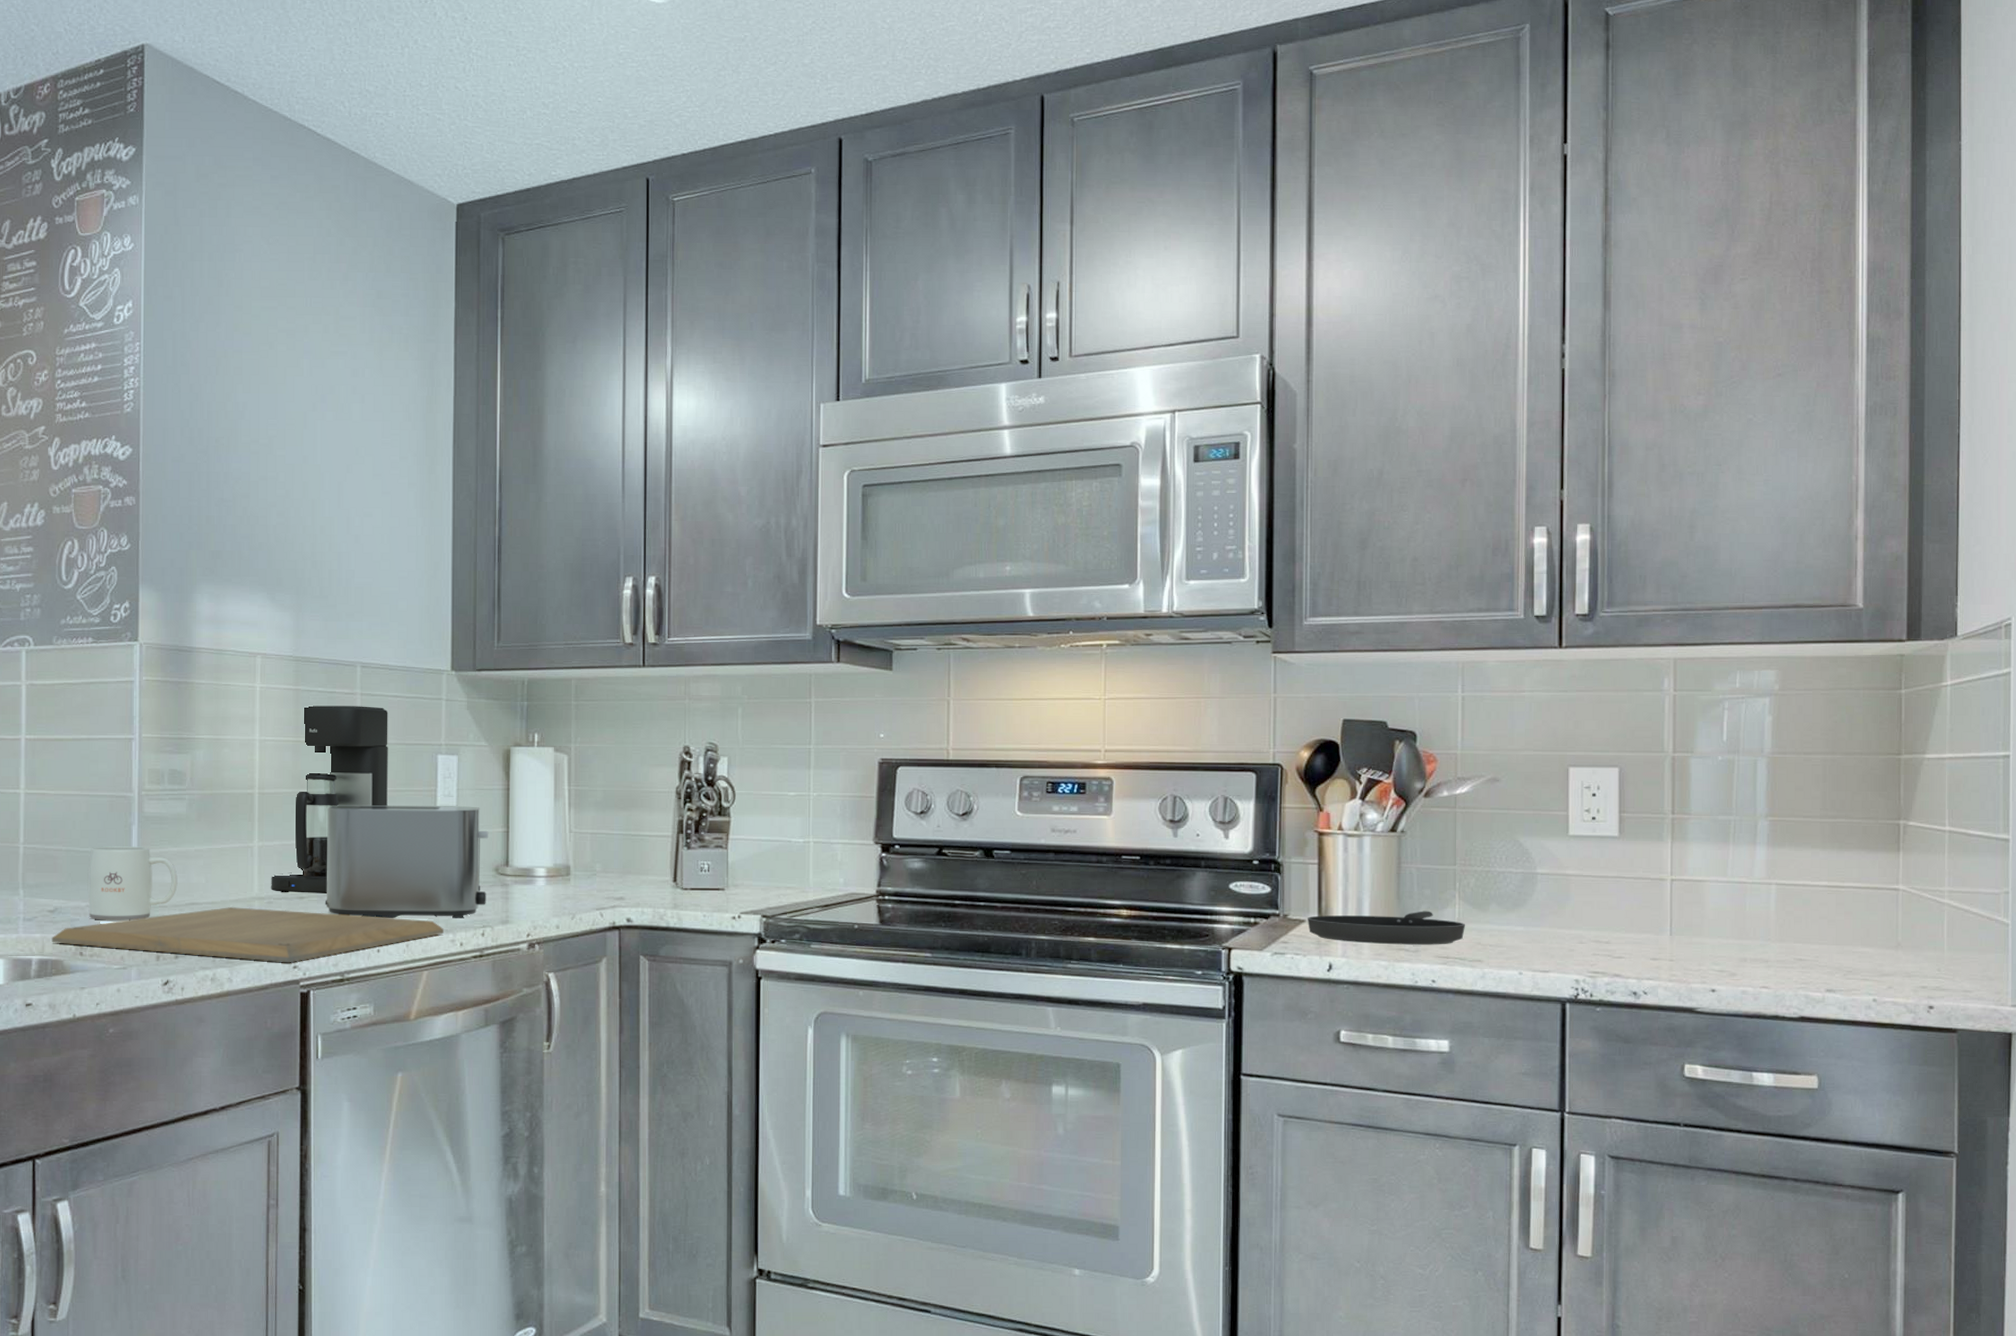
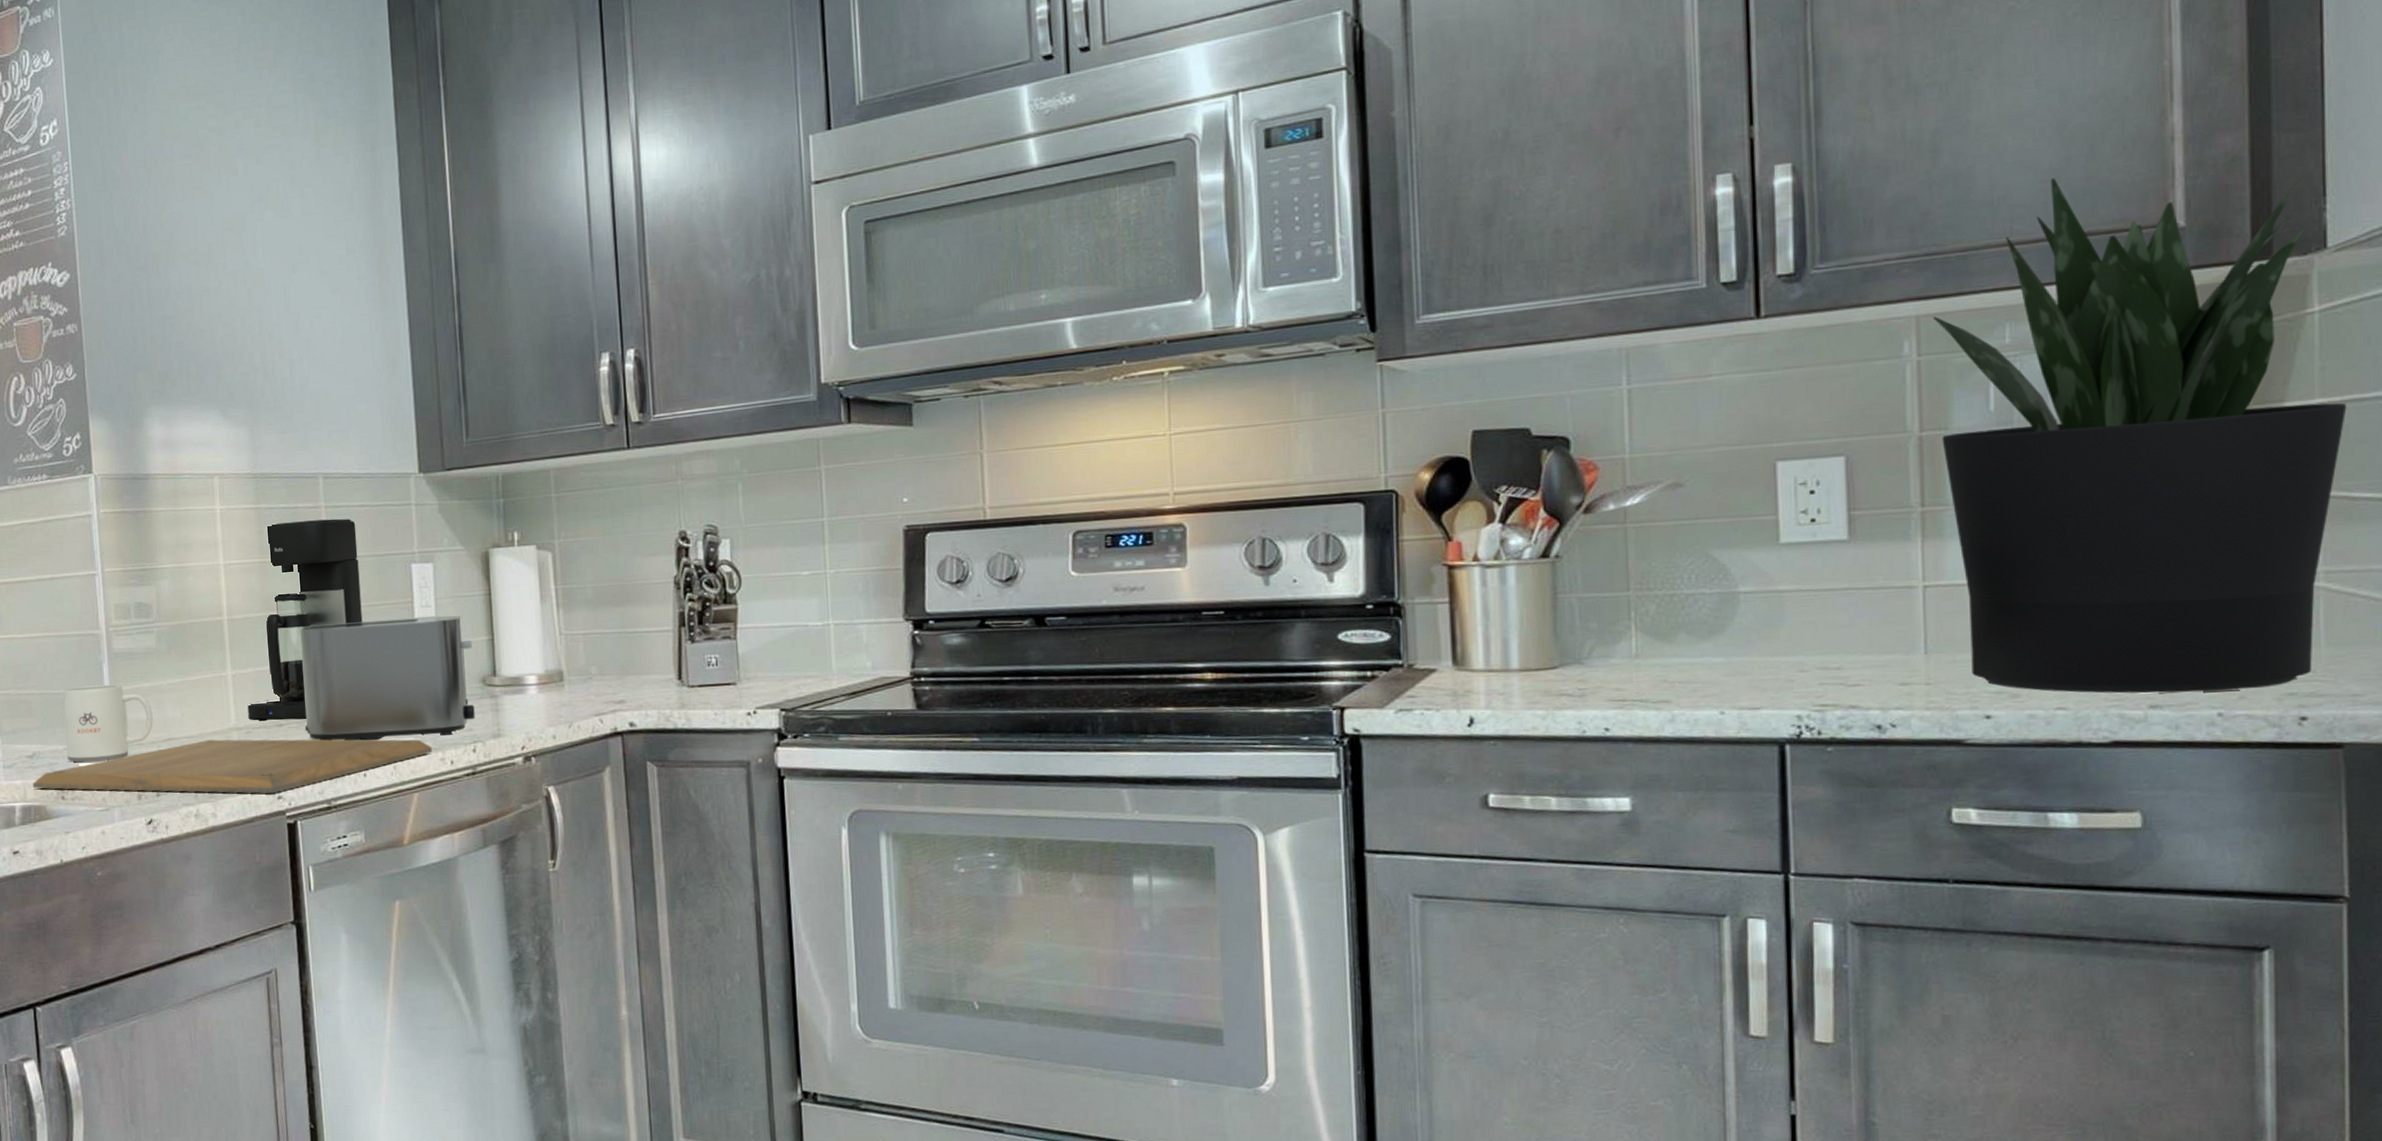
frying pan: present [1308,911,1466,945] -> none [1439,647,1647,691]
planter: none [1686,558,1967,981] -> present [1933,177,2347,694]

